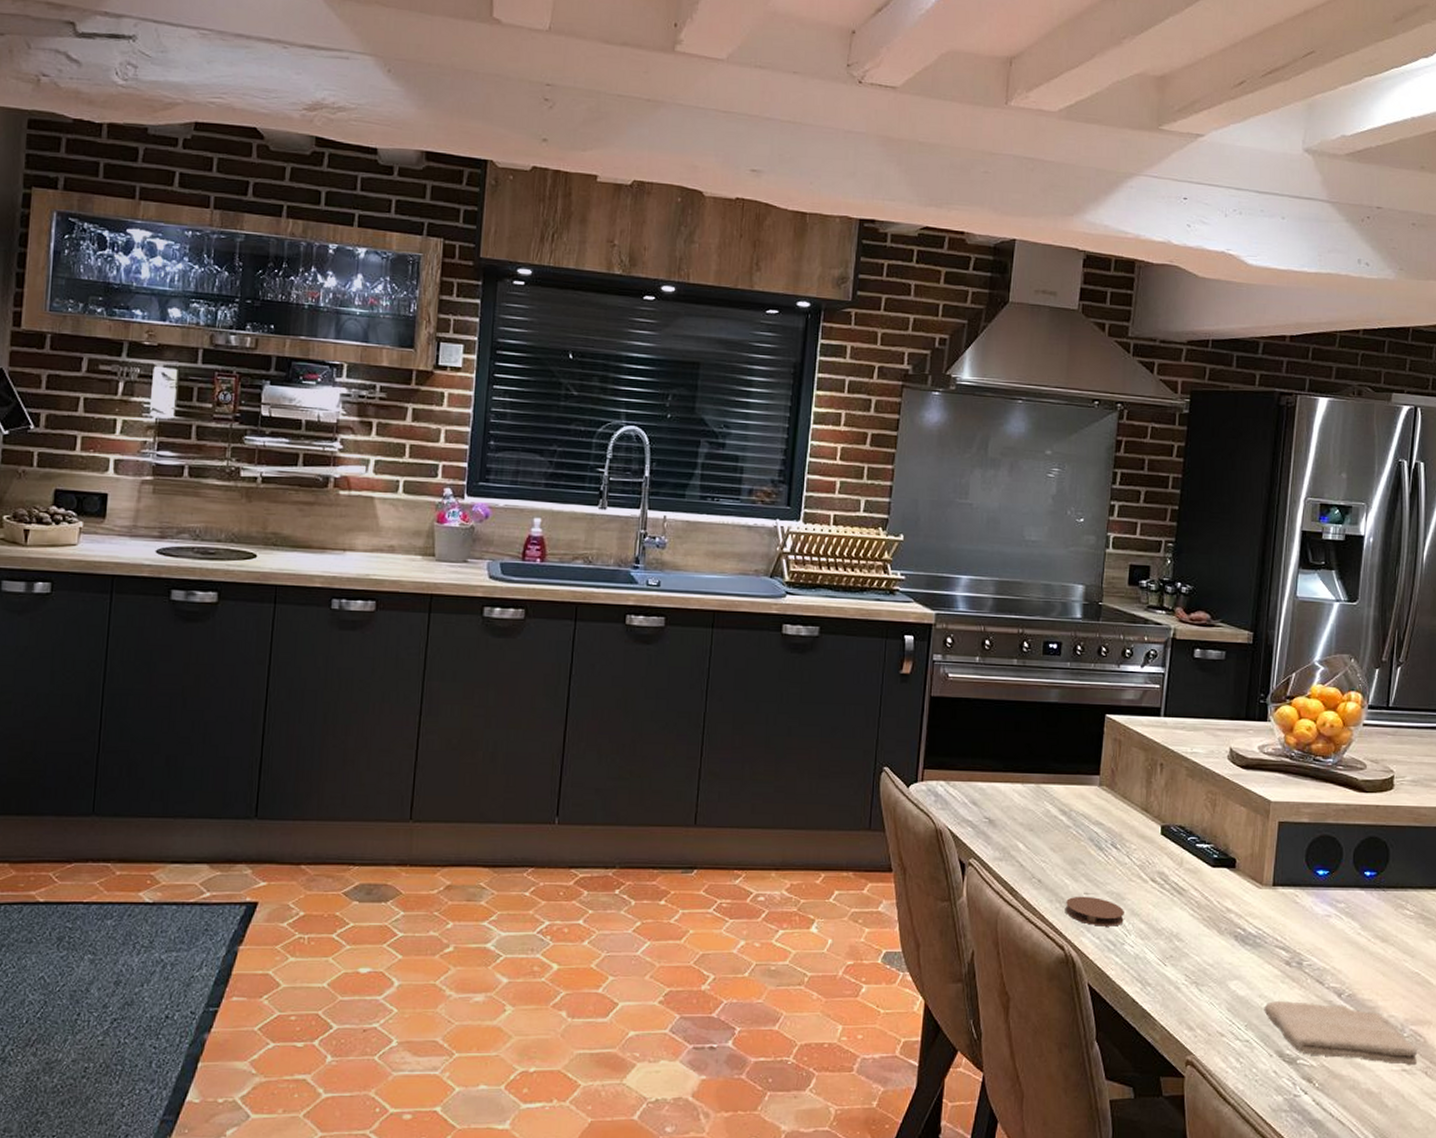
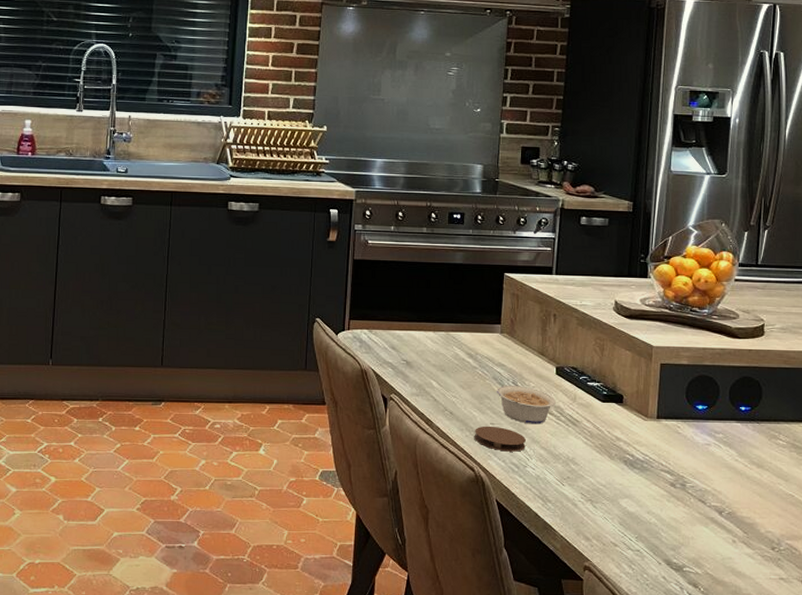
legume: none [1093,848,1160,894] -> present [497,385,556,425]
washcloth: present [1264,1000,1418,1066] -> none [652,516,794,576]

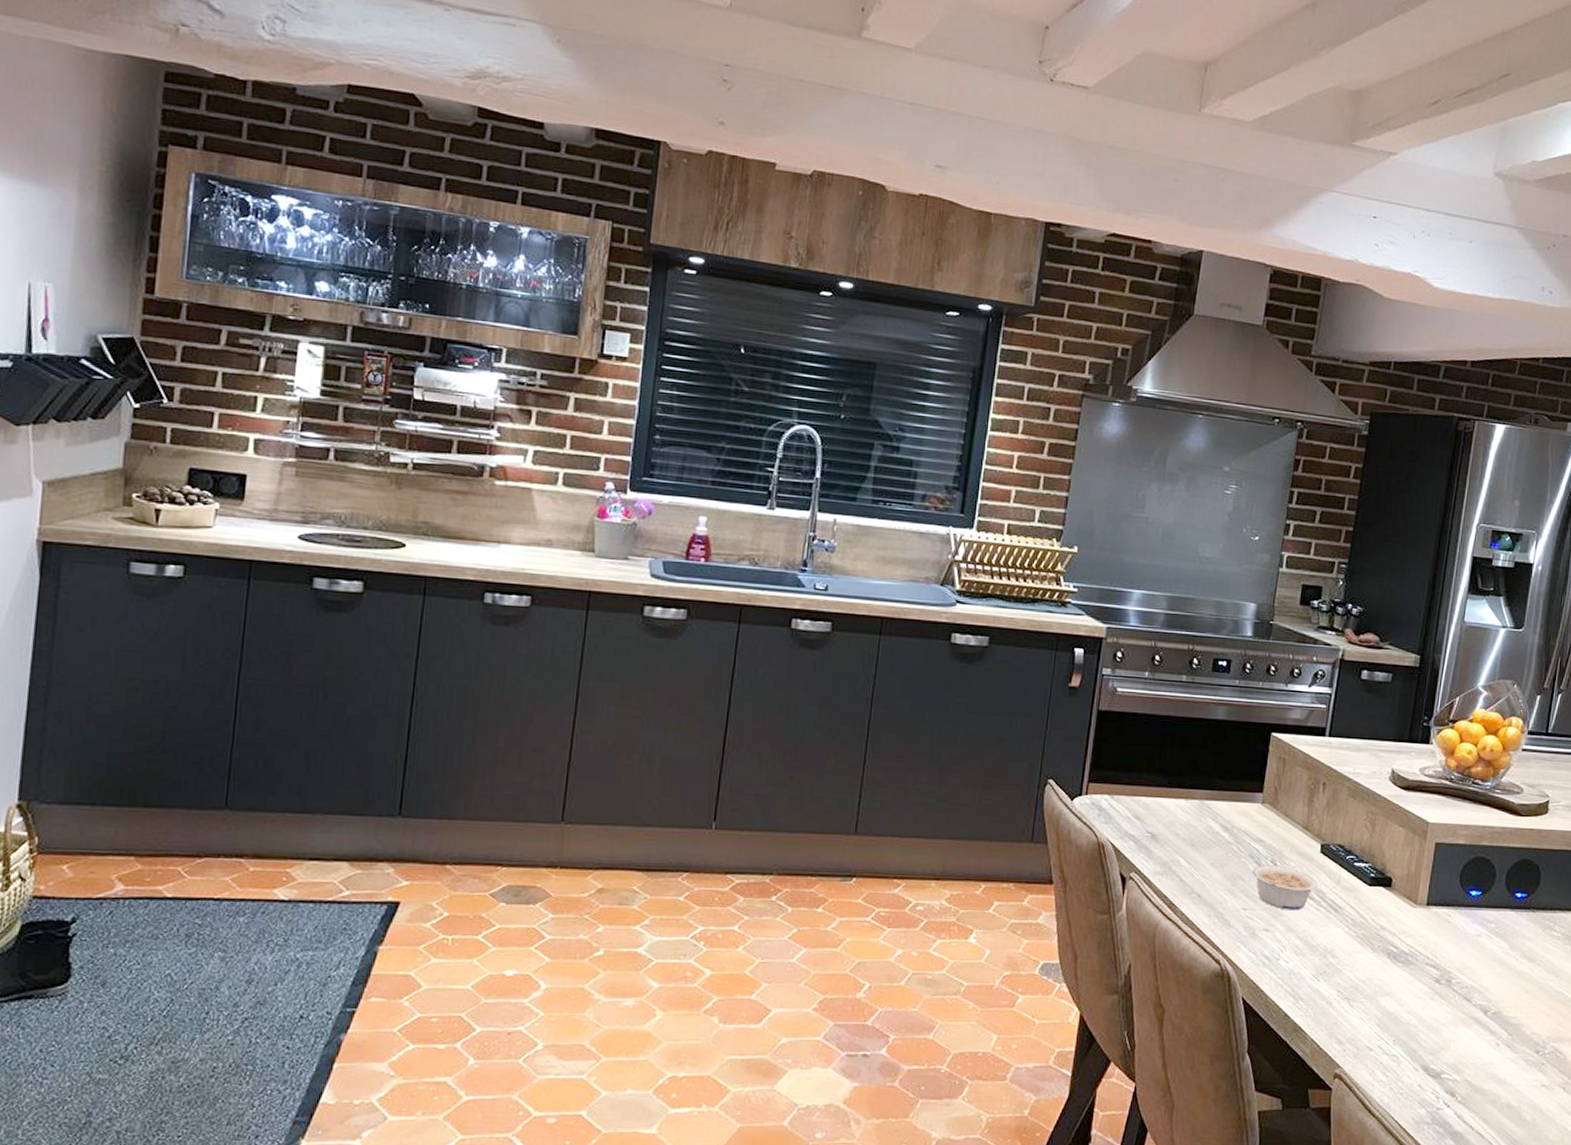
coaster: present [474,426,526,452] -> none [1222,911,1281,942]

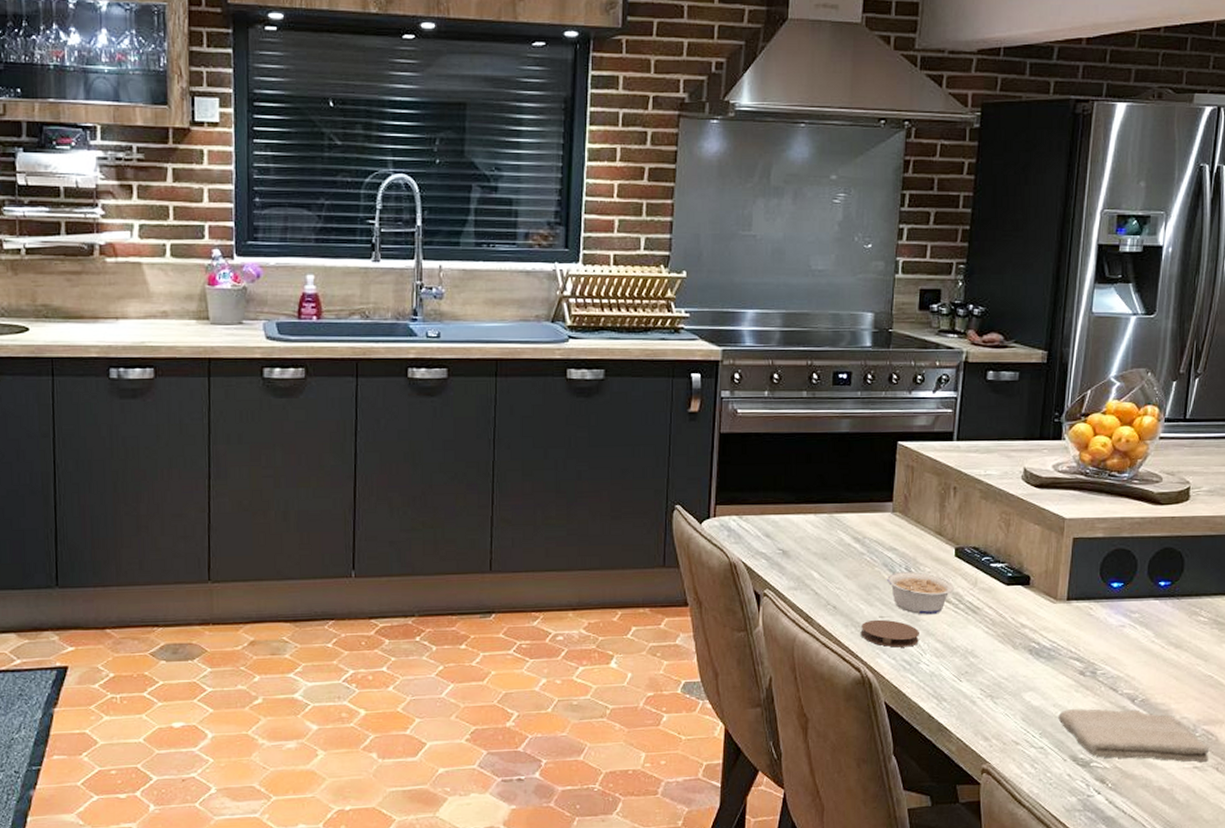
coaster: none [1222,911,1281,942] -> present [860,619,919,648]
washcloth: none [1412,1016,1558,1082] -> present [1058,708,1210,764]

